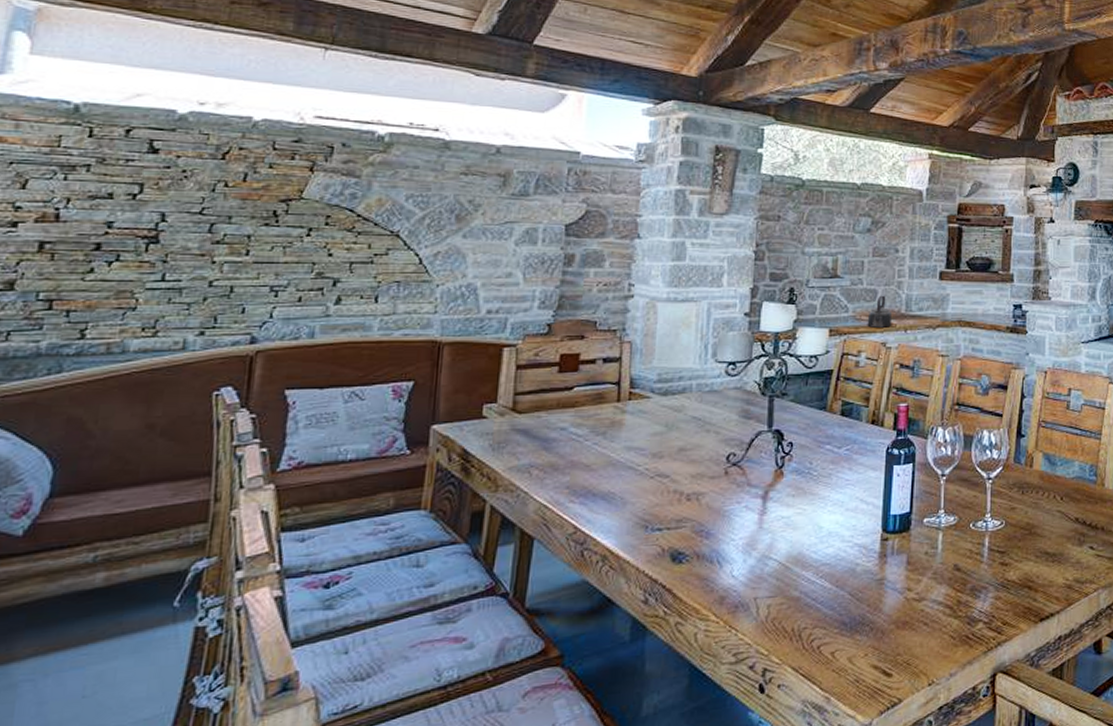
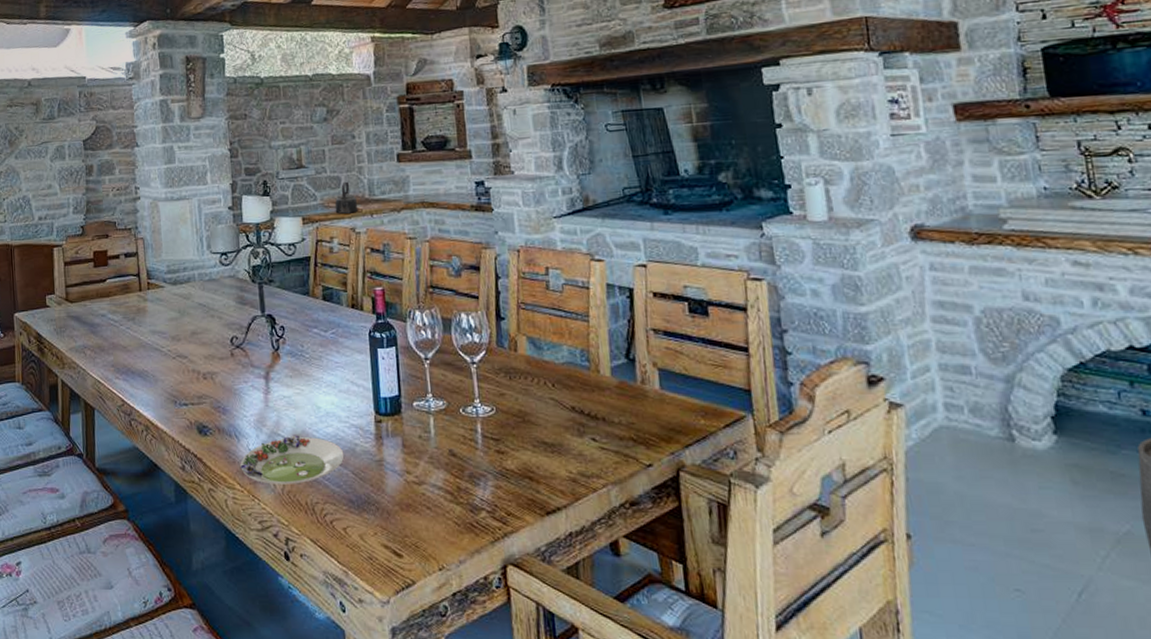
salad plate: none [717,557,843,613] -> present [239,435,345,484]

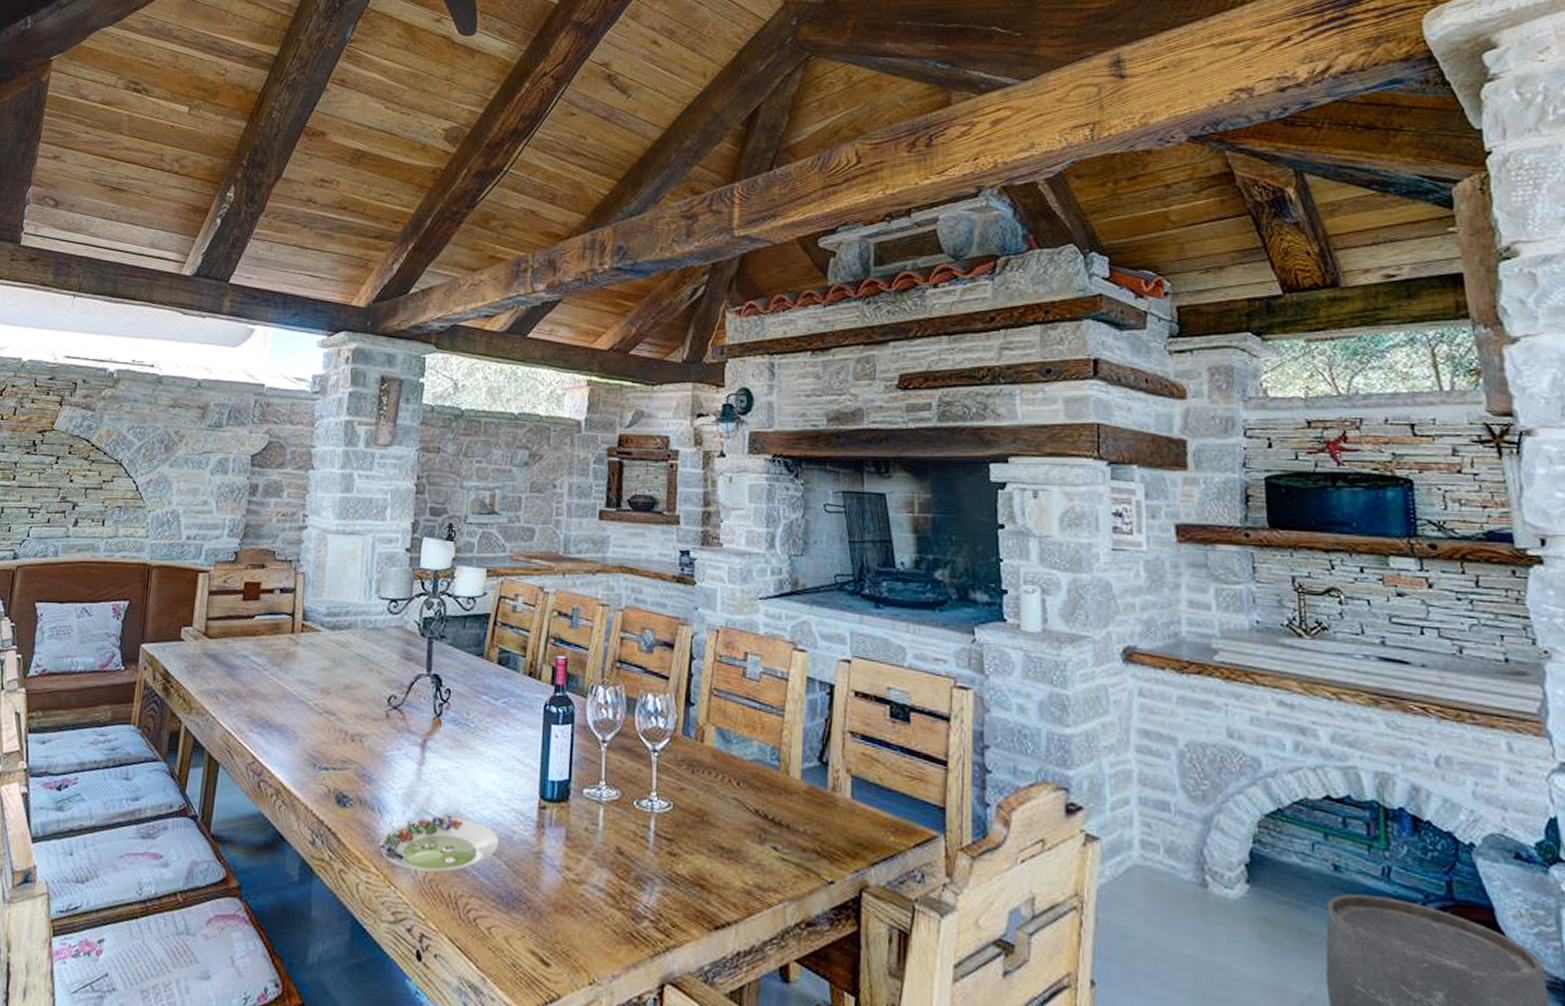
kettle: present [335,181,359,215] -> none [524,534,550,572]

